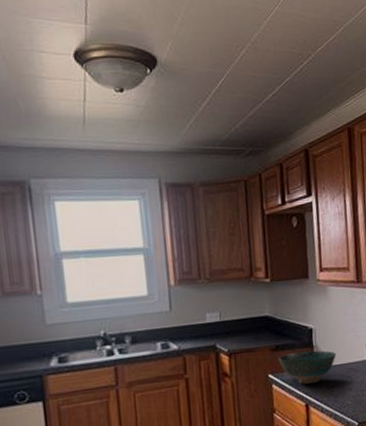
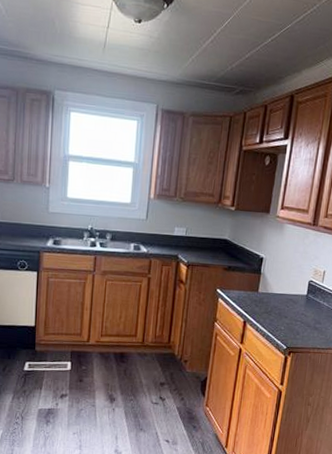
bowl: present [278,350,336,385] -> none [228,275,280,305]

